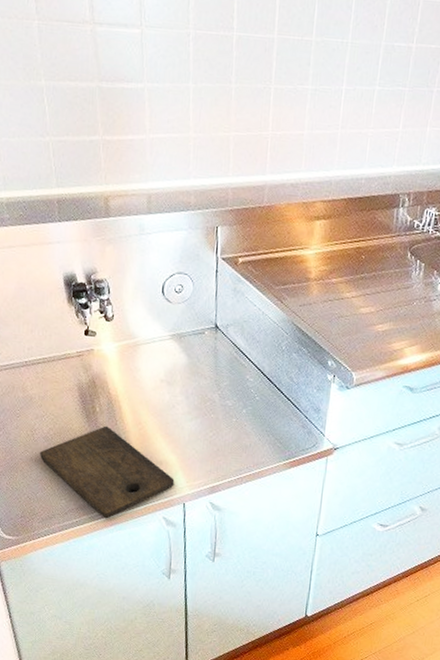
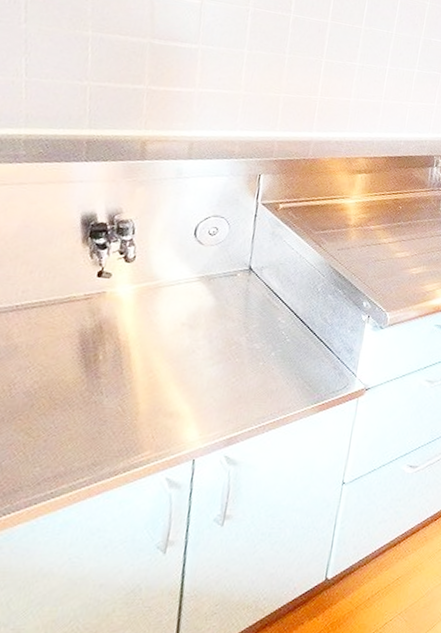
cutting board: present [40,425,175,519] -> none [15,375,185,486]

